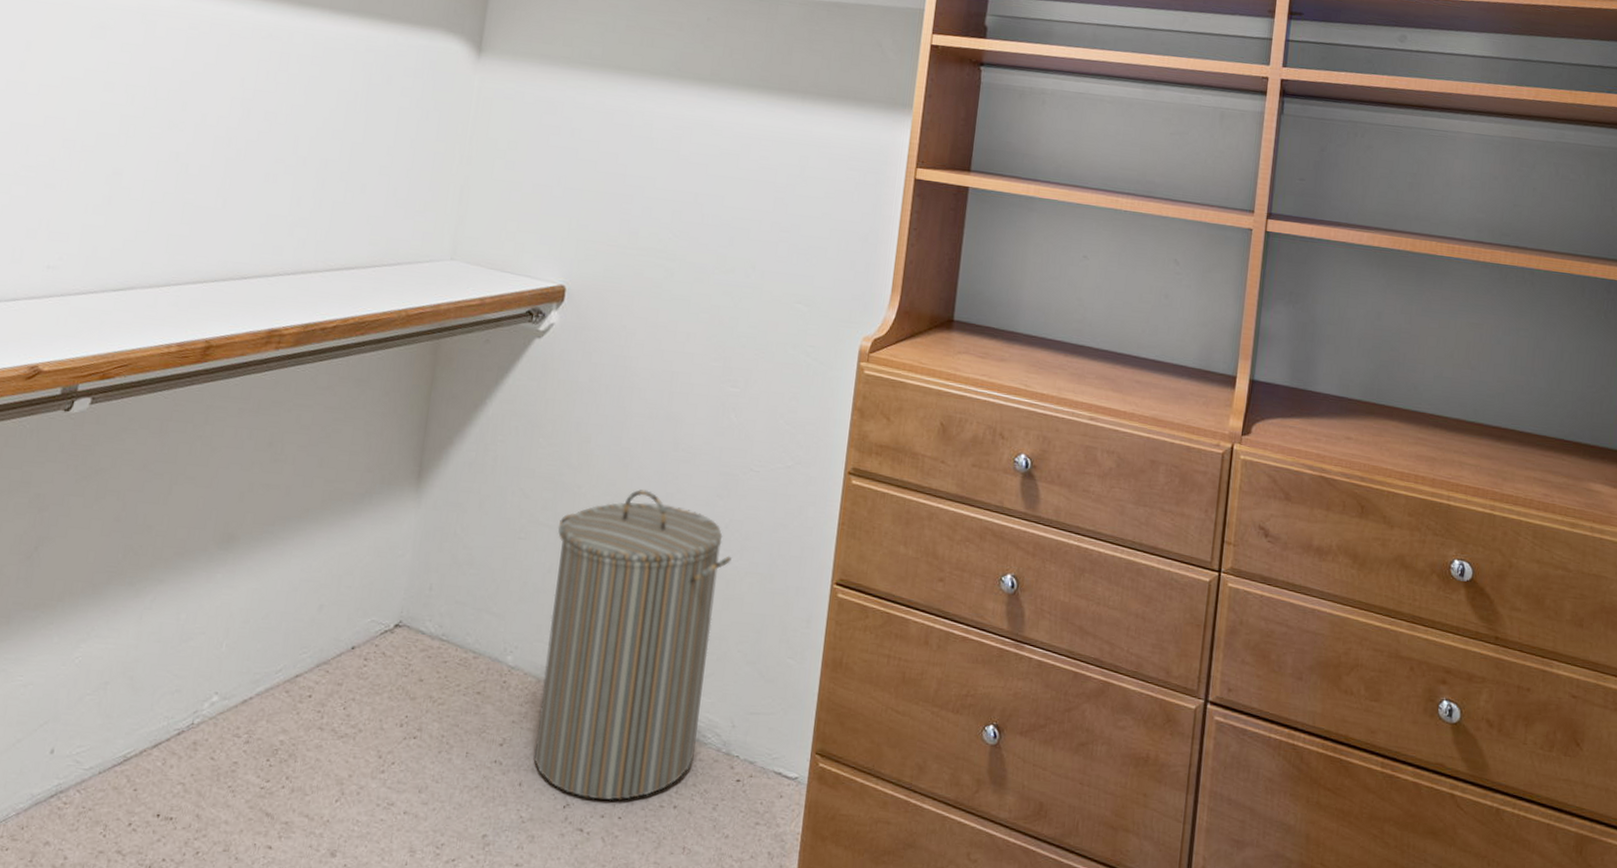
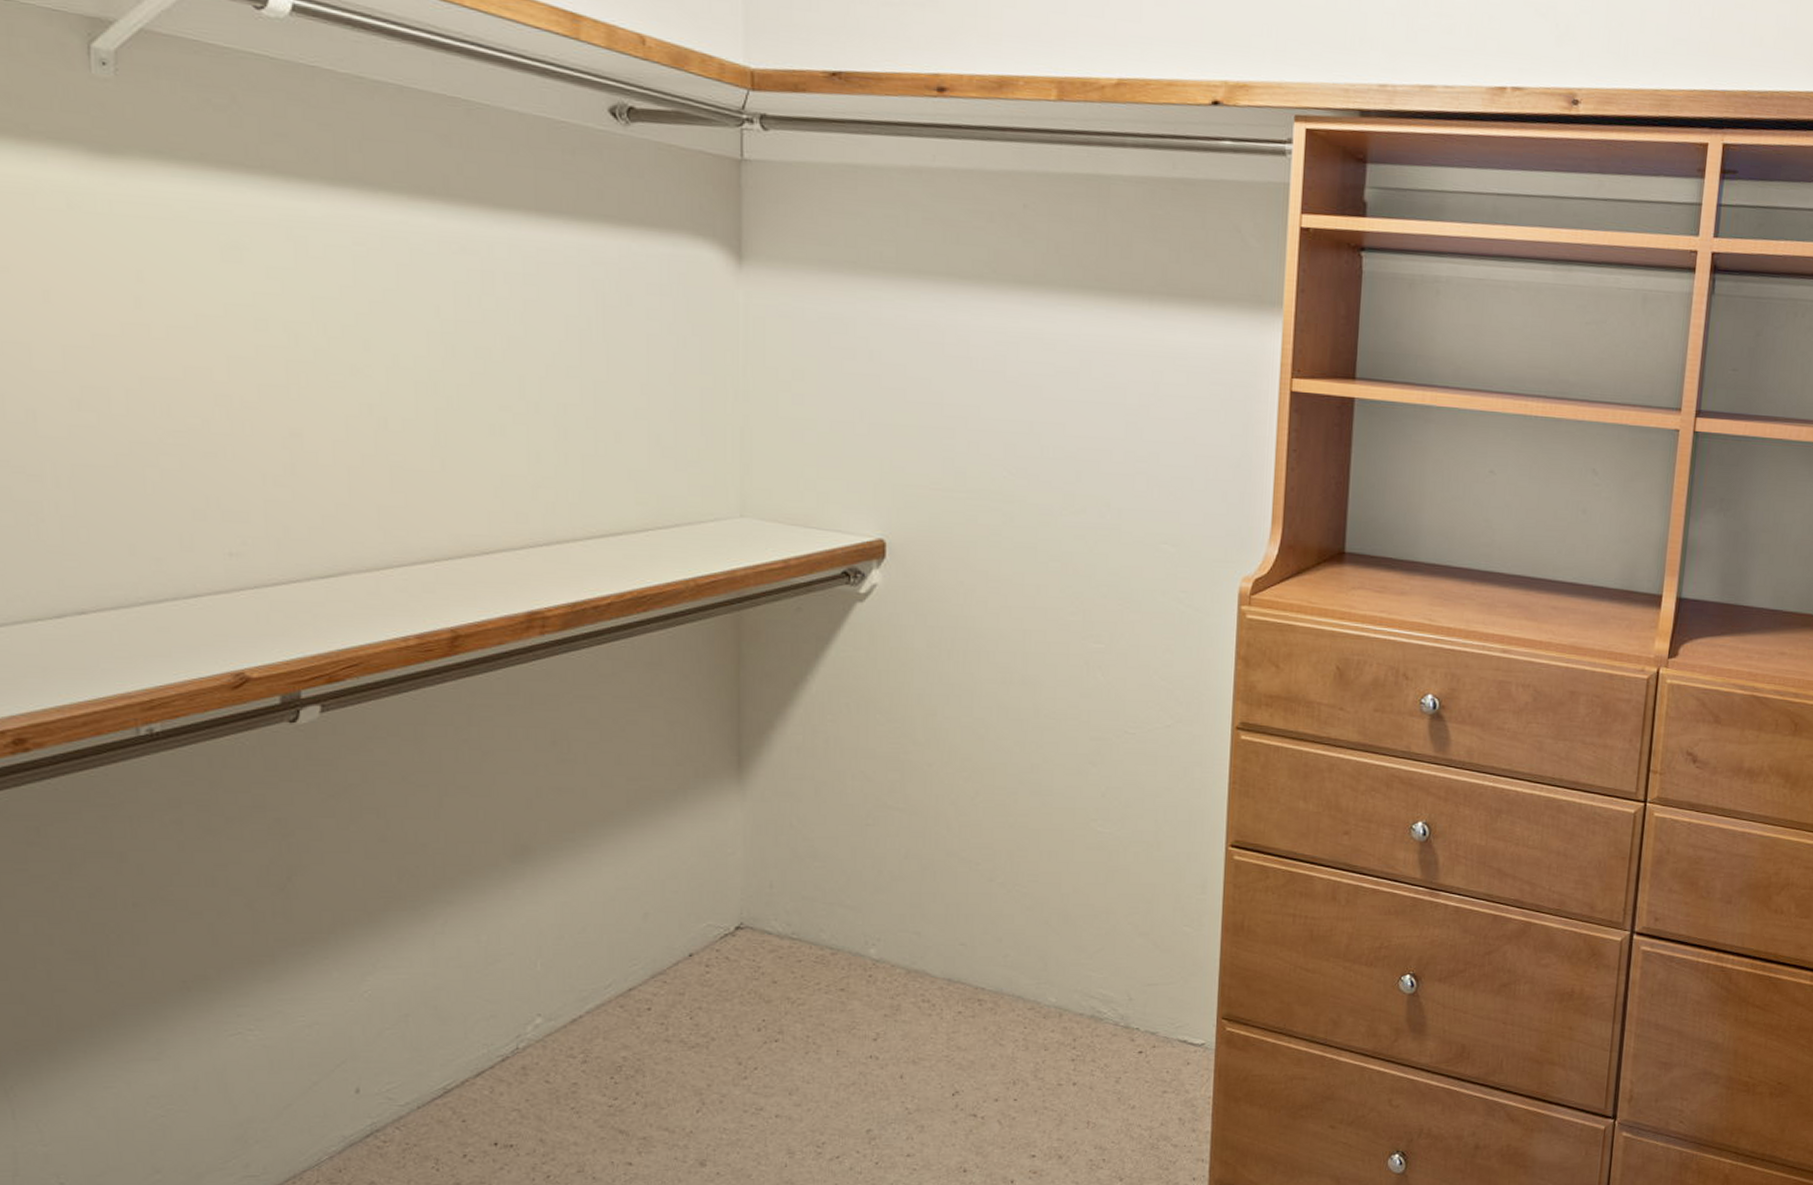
laundry hamper: present [534,489,733,801] -> none [910,762,1113,1085]

